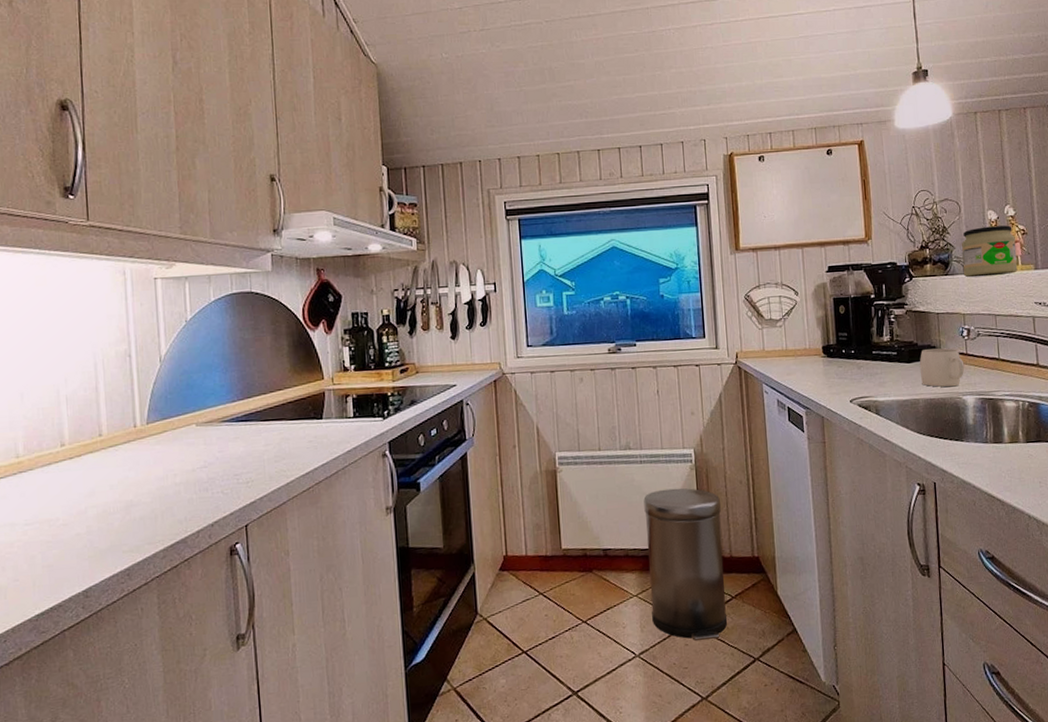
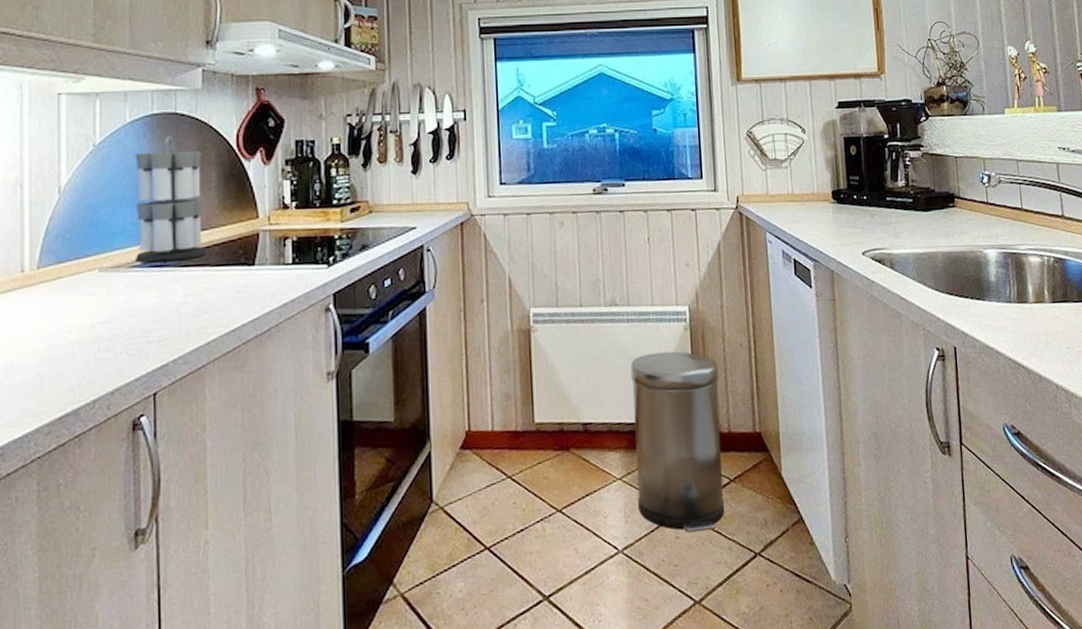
spice rack: none [219,311,282,419] -> present [134,135,206,263]
mug: present [919,348,965,387] -> none [937,195,986,240]
jar: present [962,225,1018,278] -> none [981,63,1040,119]

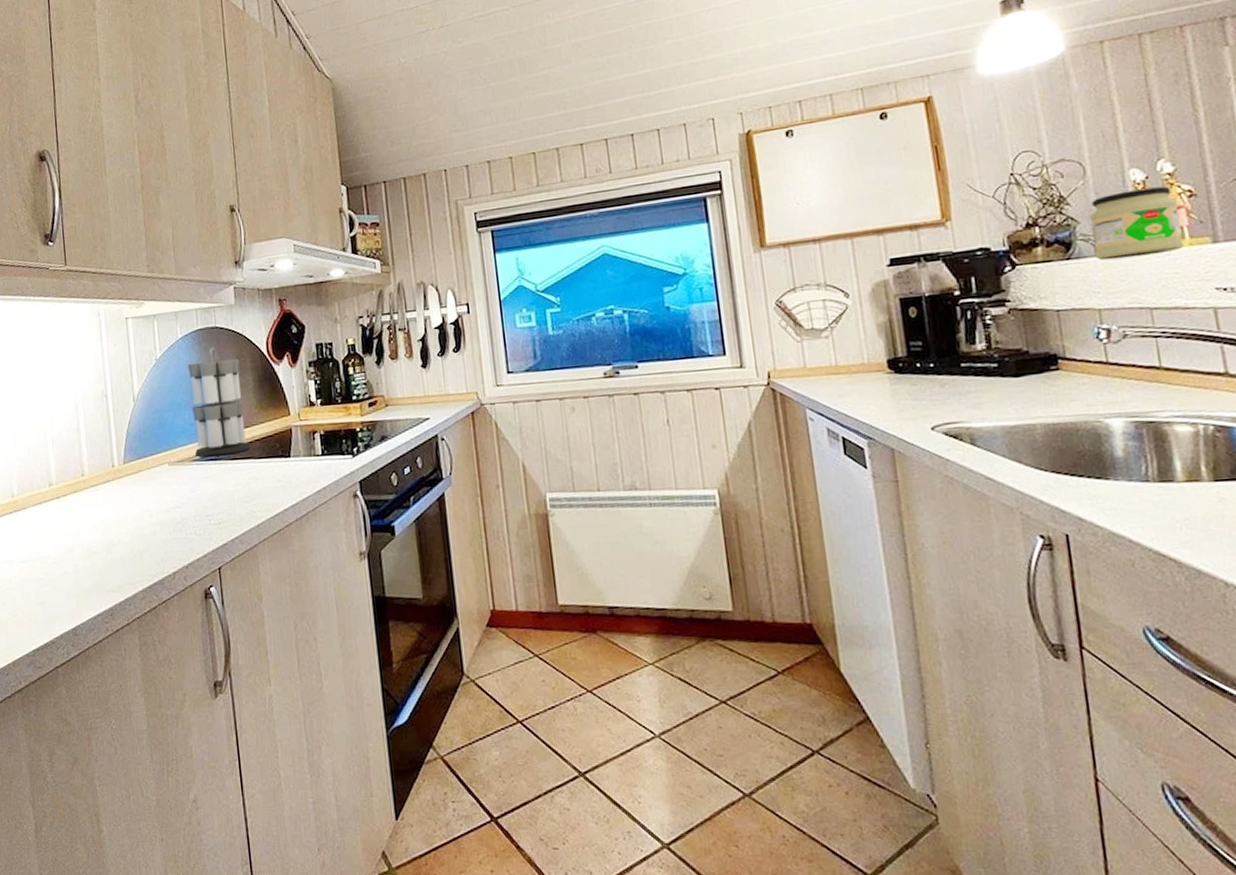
pedal bin: present [630,351,725,534] -> none [656,536,773,724]
jar: none [981,63,1040,119] -> present [1090,186,1184,261]

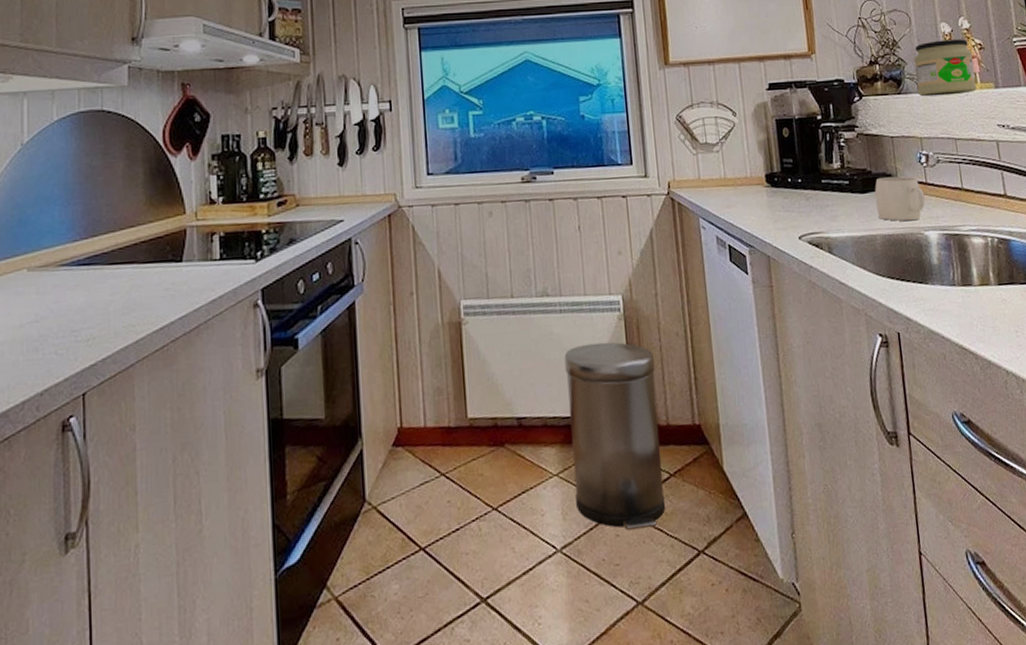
spice rack: present [187,347,250,458] -> none [62,133,134,262]
pedal bin: none [656,536,773,724] -> present [564,342,665,531]
mug: none [1032,355,1106,408] -> present [874,176,925,221]

